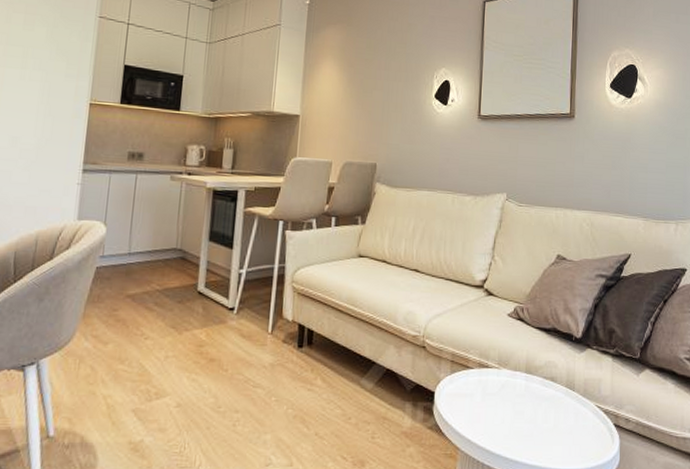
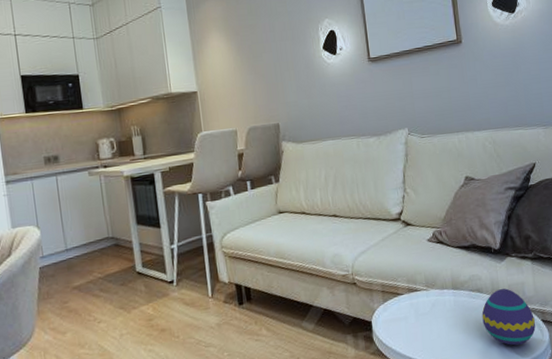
decorative egg: none [551,382,607,447] -> present [481,288,536,346]

